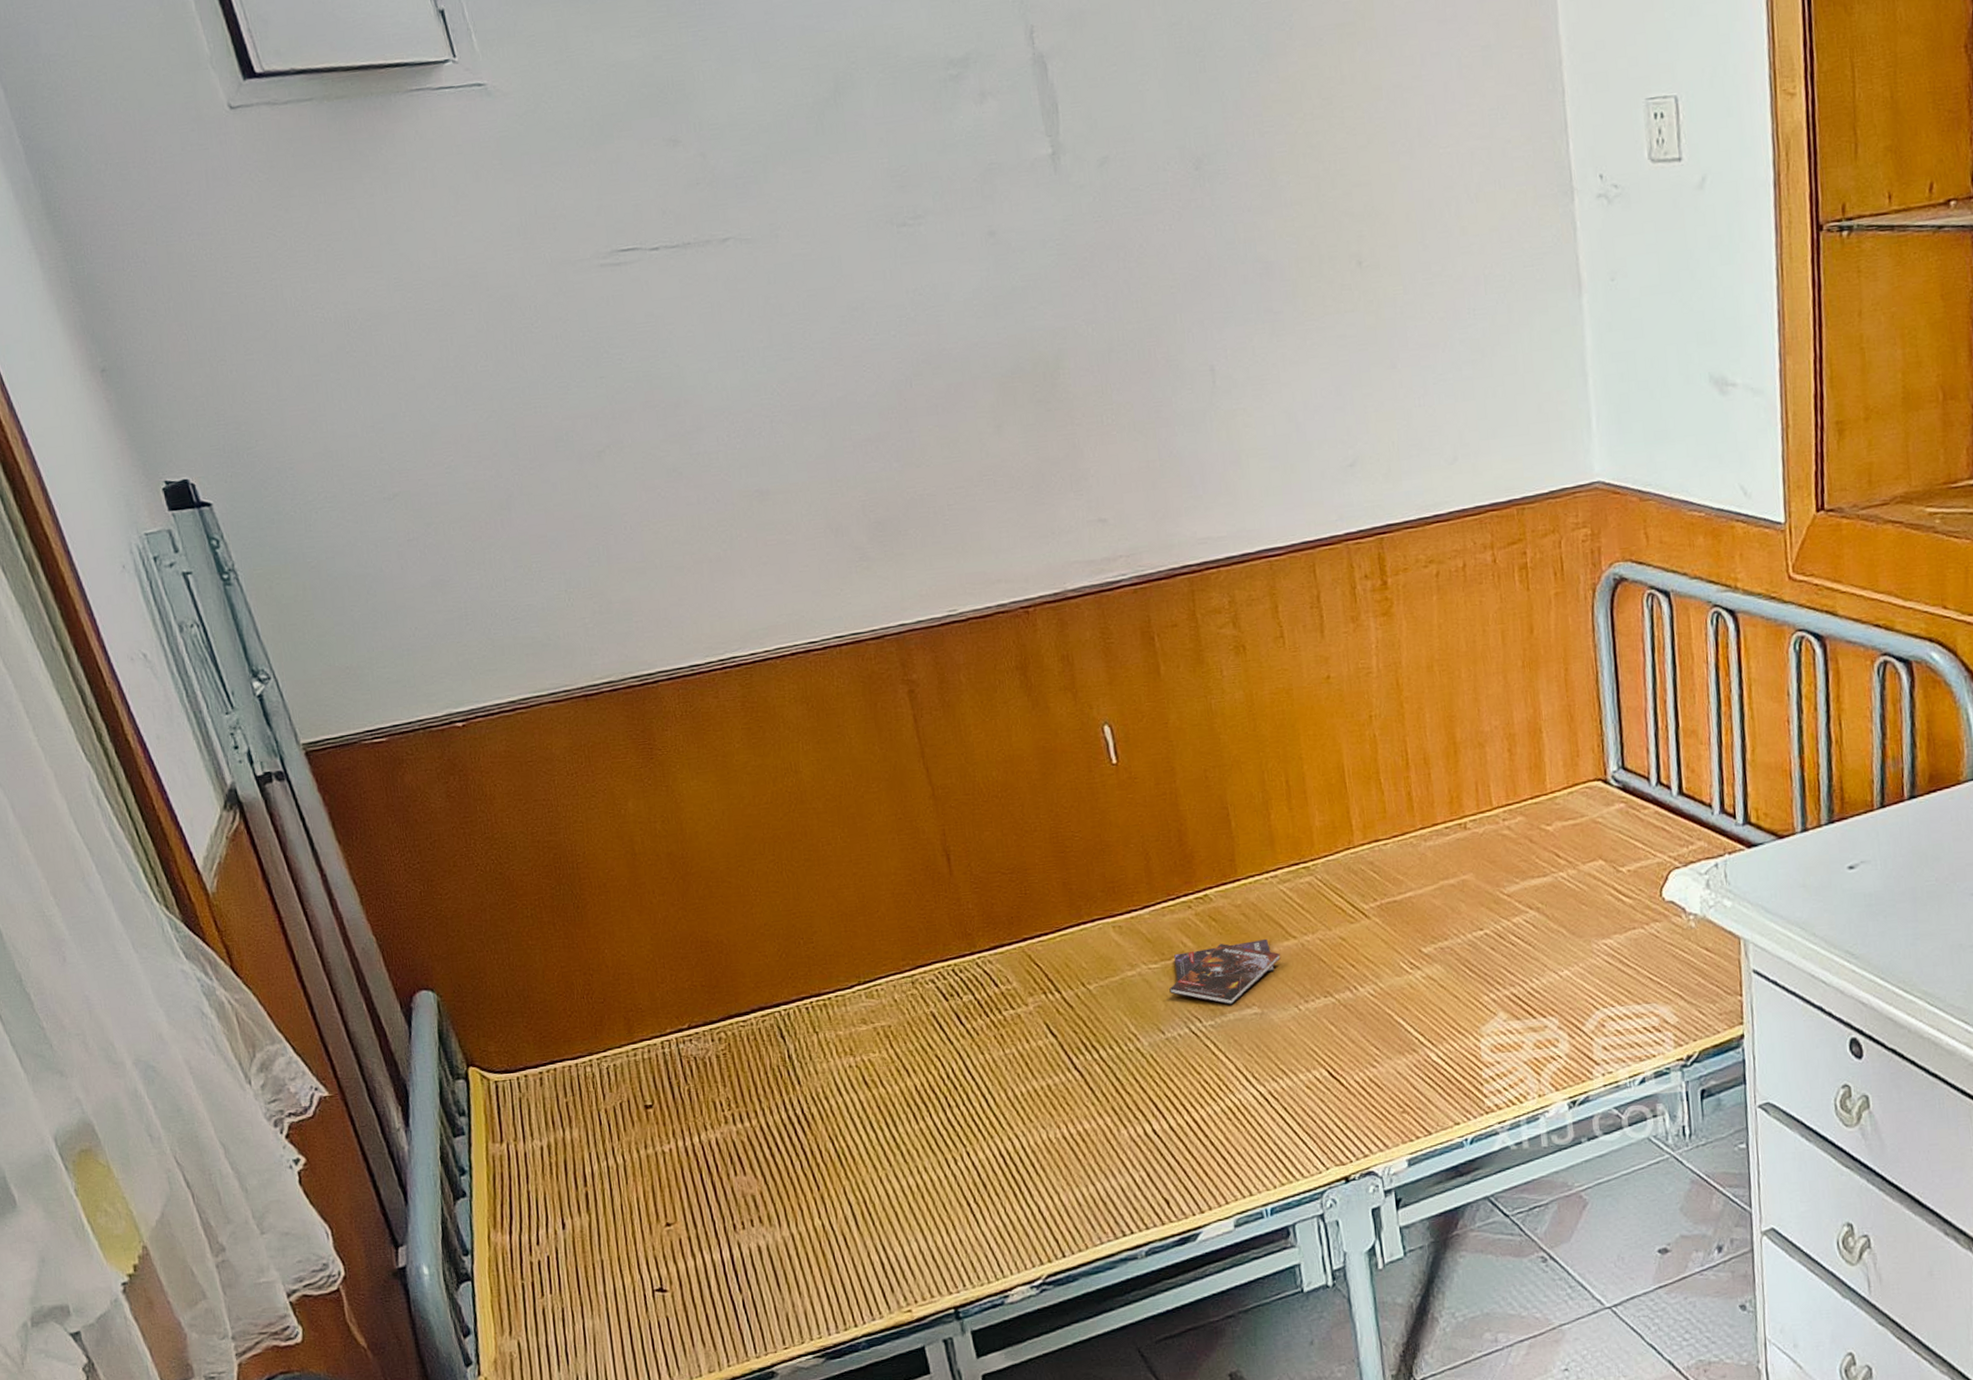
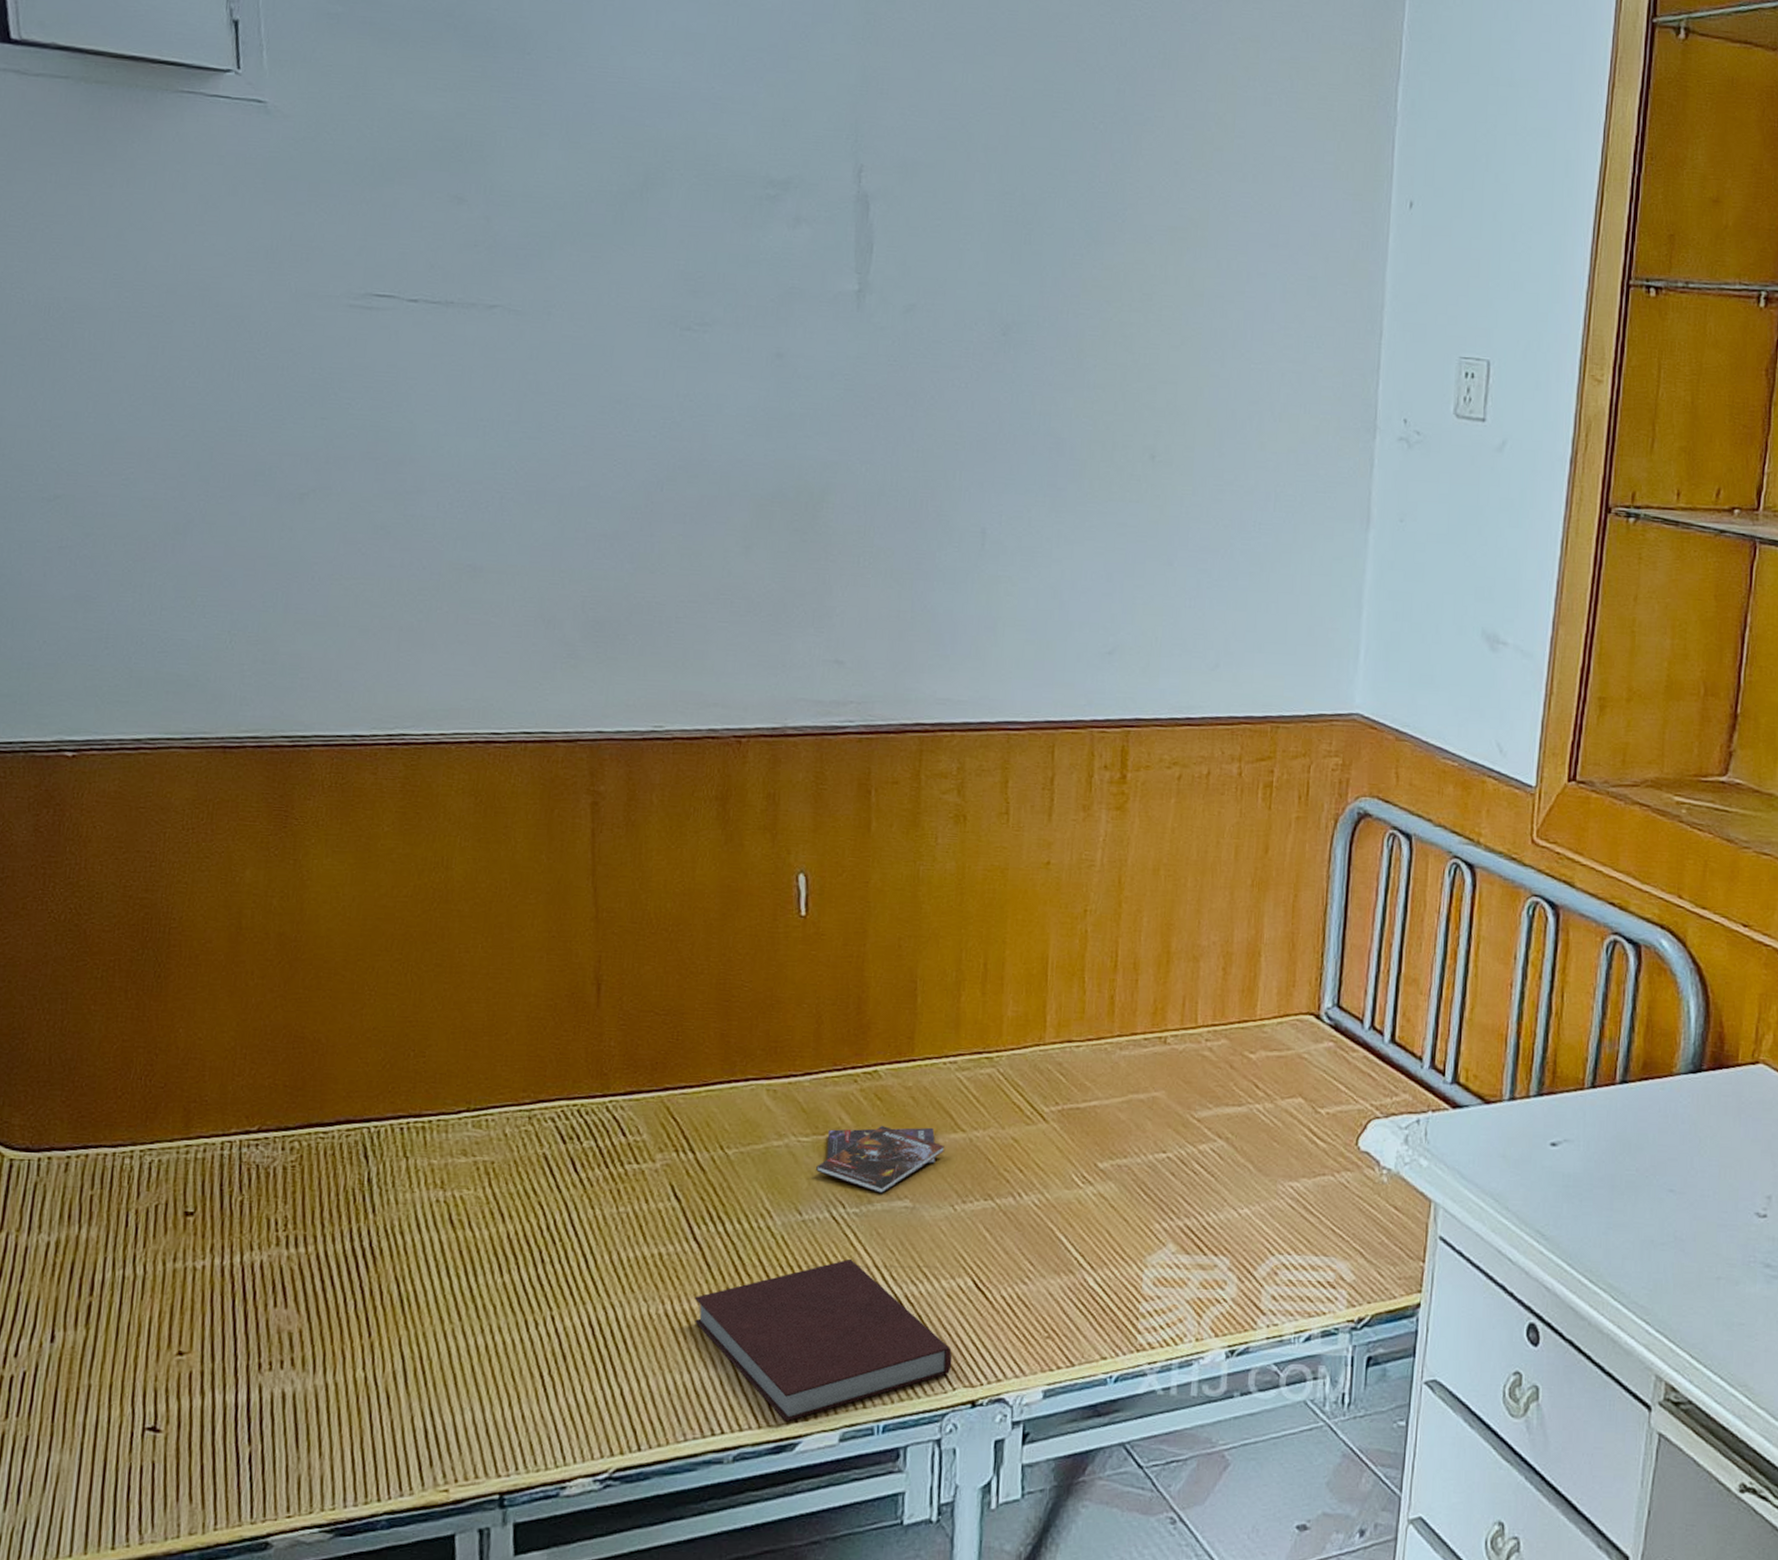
notebook: none [1085,1066,1322,1217] -> present [694,1258,953,1422]

